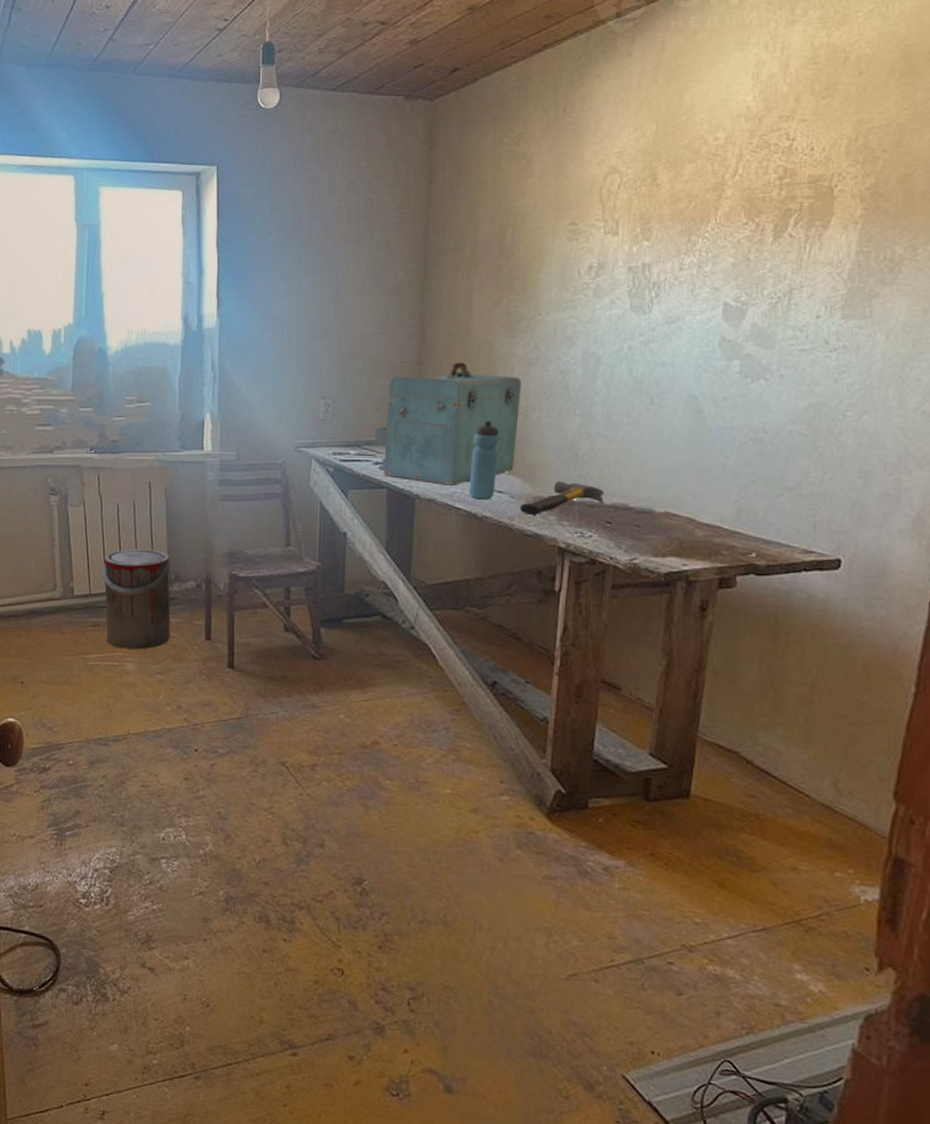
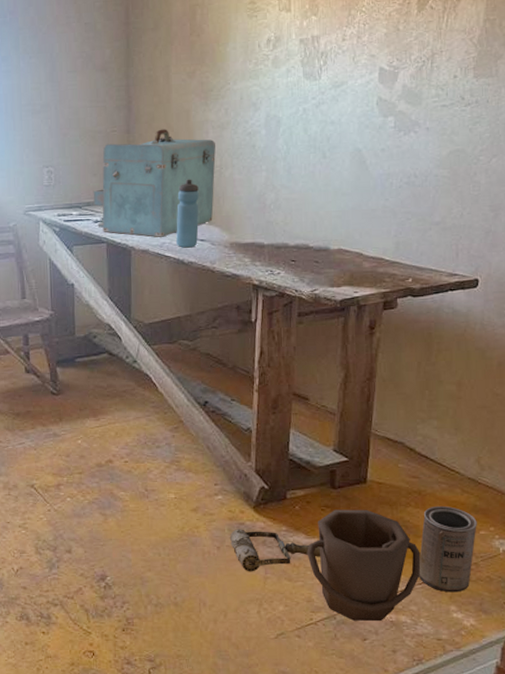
paint roller: none [515,839,629,894] -> present [229,529,321,572]
hammer: present [520,480,604,515] -> none [220,227,289,258]
bucket: none [610,827,756,973] -> present [307,509,421,621]
paint can: none [753,835,831,948] -> present [419,505,477,593]

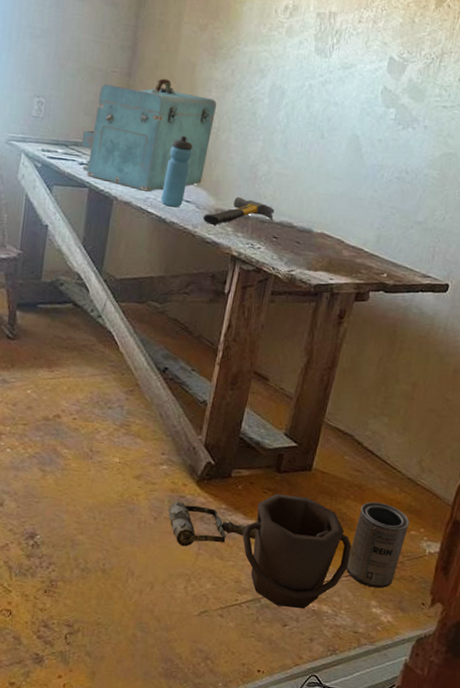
hammer: none [220,227,289,258] -> present [203,196,275,225]

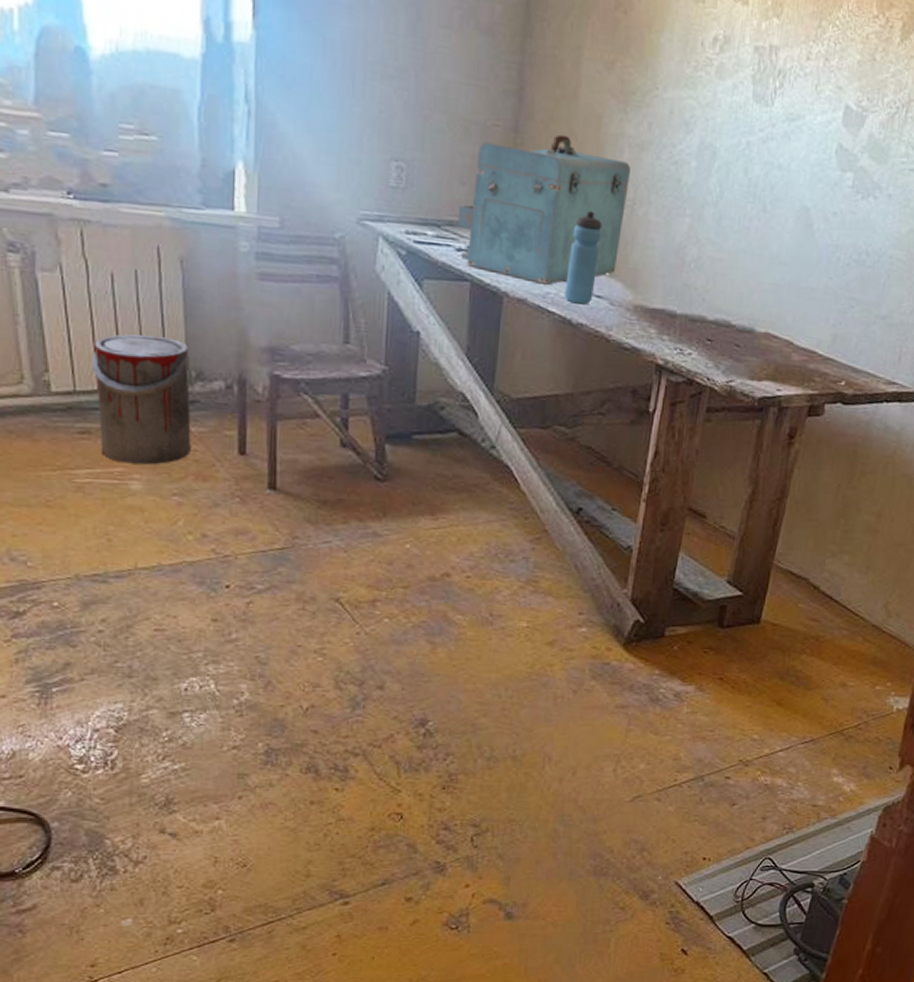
paint roller: present [168,501,257,547] -> none [589,670,698,723]
hammer: present [203,196,275,225] -> none [619,289,708,326]
bucket: present [242,493,352,608] -> none [680,653,809,783]
paint can: present [346,501,410,589] -> none [803,654,874,754]

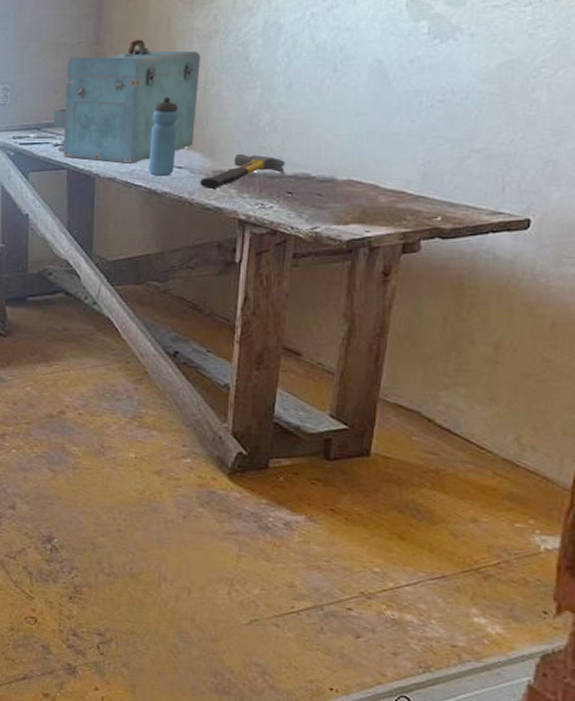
hammer: none [619,289,708,326] -> present [200,153,285,189]

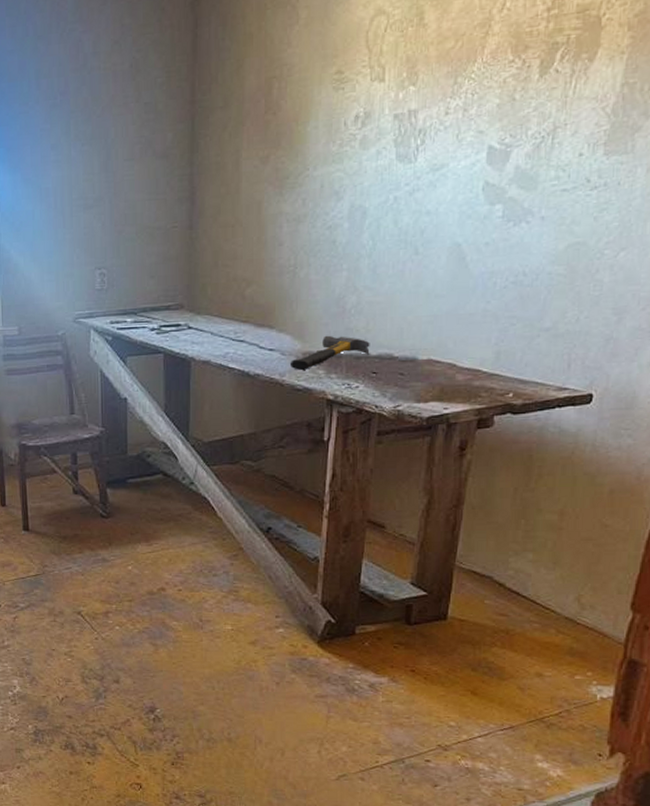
toolbox: present [54,39,200,164] -> none [150,223,290,347]
water bottle: present [149,97,179,176] -> none [242,280,270,359]

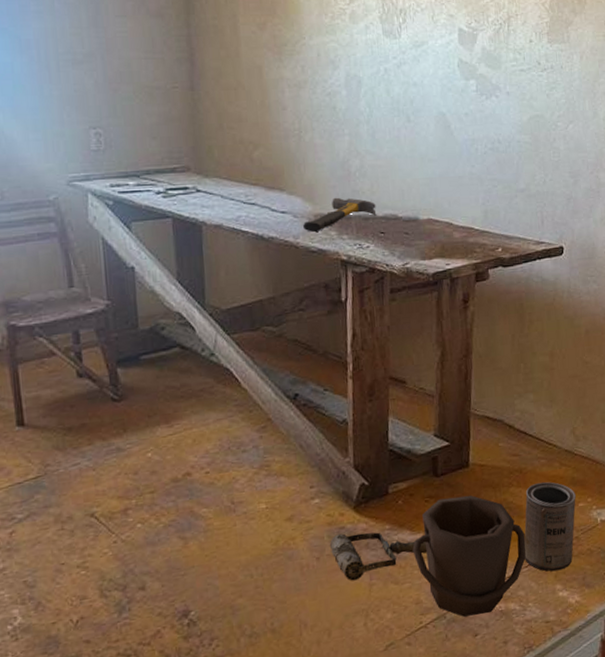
paint roller: none [290,664,391,710] -> present [329,532,428,581]
bucket: none [375,647,504,767] -> present [412,495,526,617]
paint can: none [501,646,572,741] -> present [524,481,576,571]

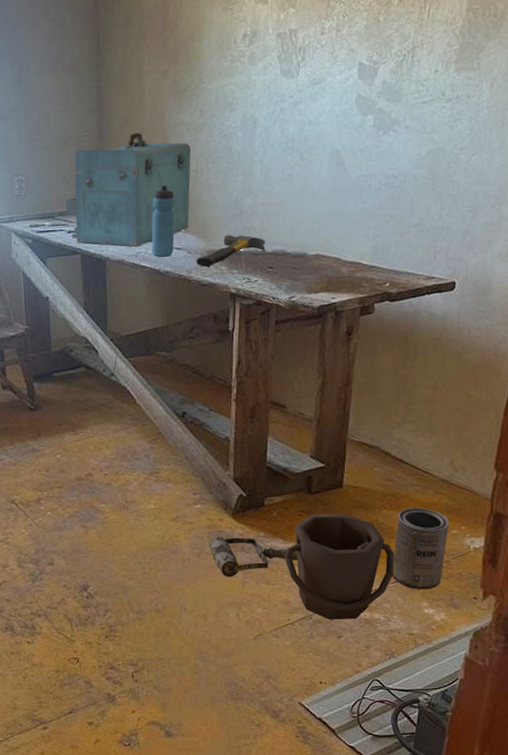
toolbox: none [153,86,294,210] -> present [65,132,191,247]
water bottle: none [252,143,279,222] -> present [151,185,175,257]

